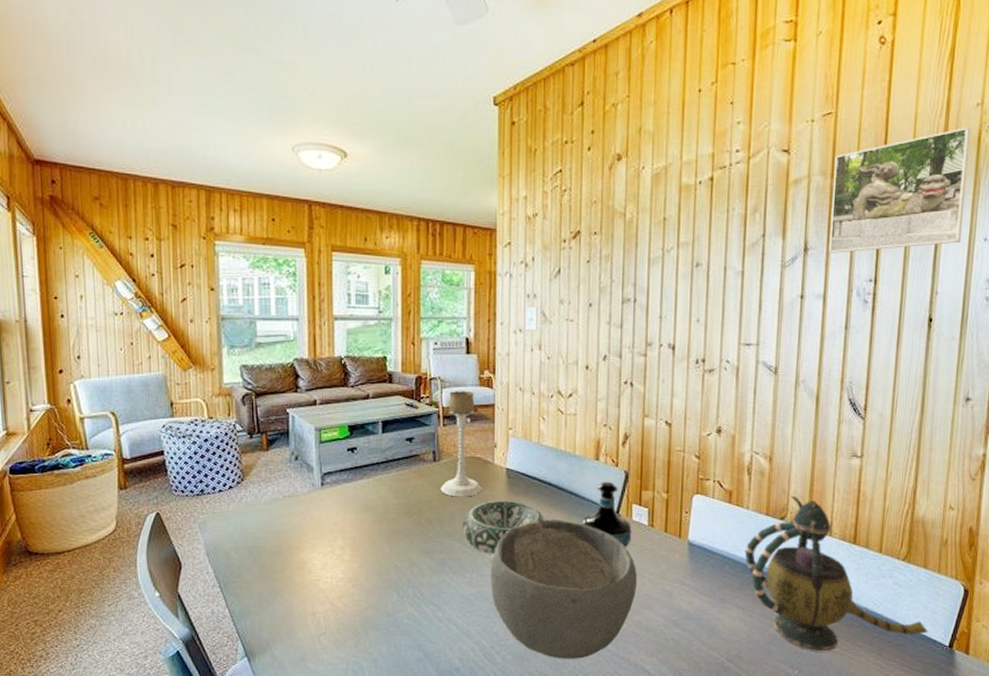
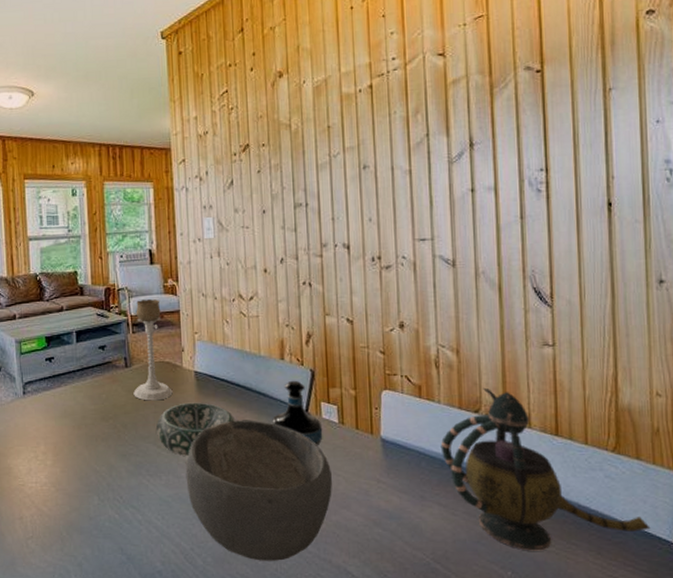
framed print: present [828,128,970,253] -> none [490,16,631,147]

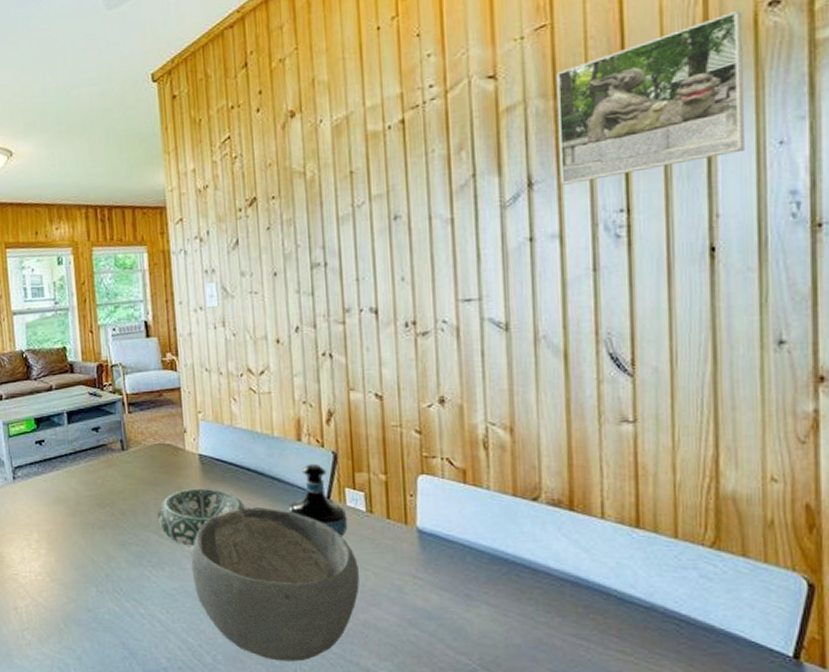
candle holder: present [133,299,173,401] -> none [131,376,175,487]
teapot: present [440,387,651,551] -> none [490,471,759,660]
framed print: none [490,16,631,147] -> present [556,11,744,185]

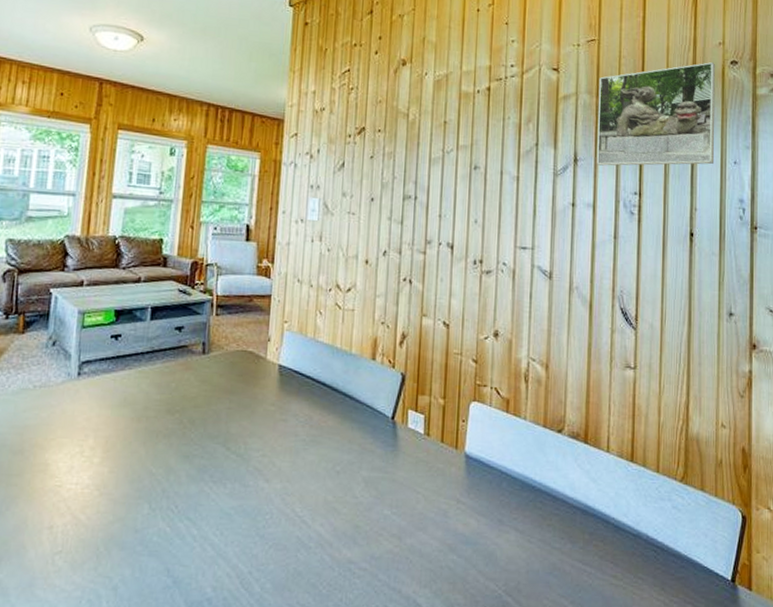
decorative bowl: present [158,488,247,547] -> none [228,399,317,463]
bowl: present [191,507,360,661] -> none [253,423,411,589]
tequila bottle: present [288,463,348,537] -> none [355,383,407,459]

